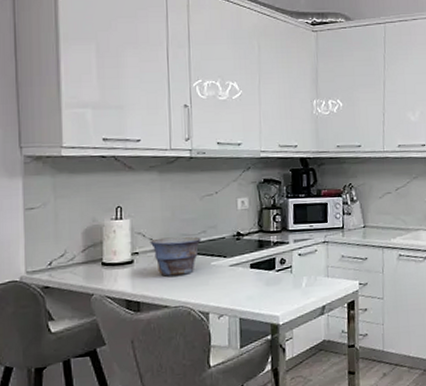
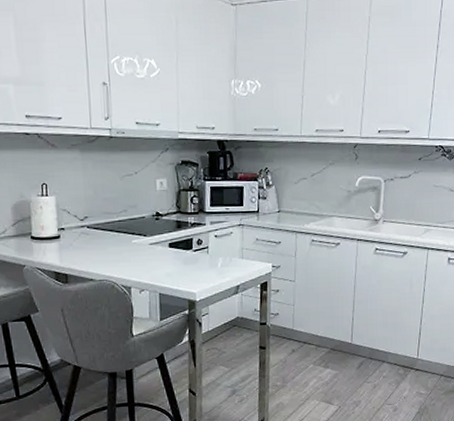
bowl: present [150,236,201,276] -> none [74,214,123,252]

